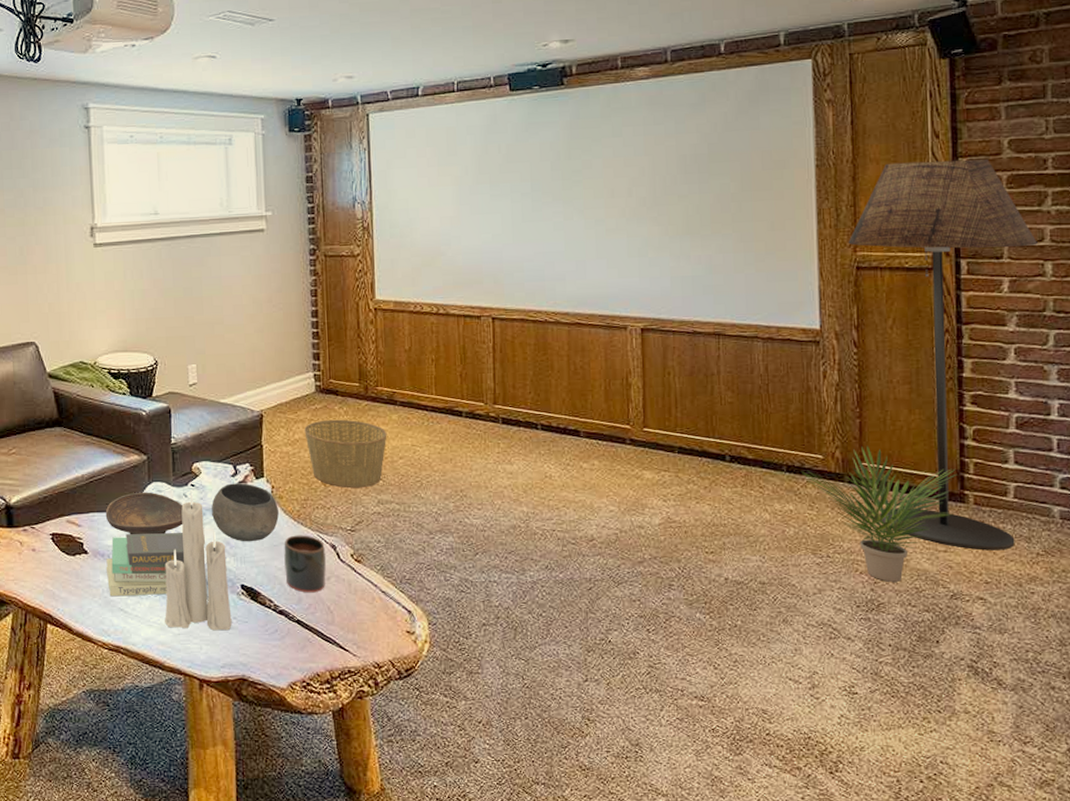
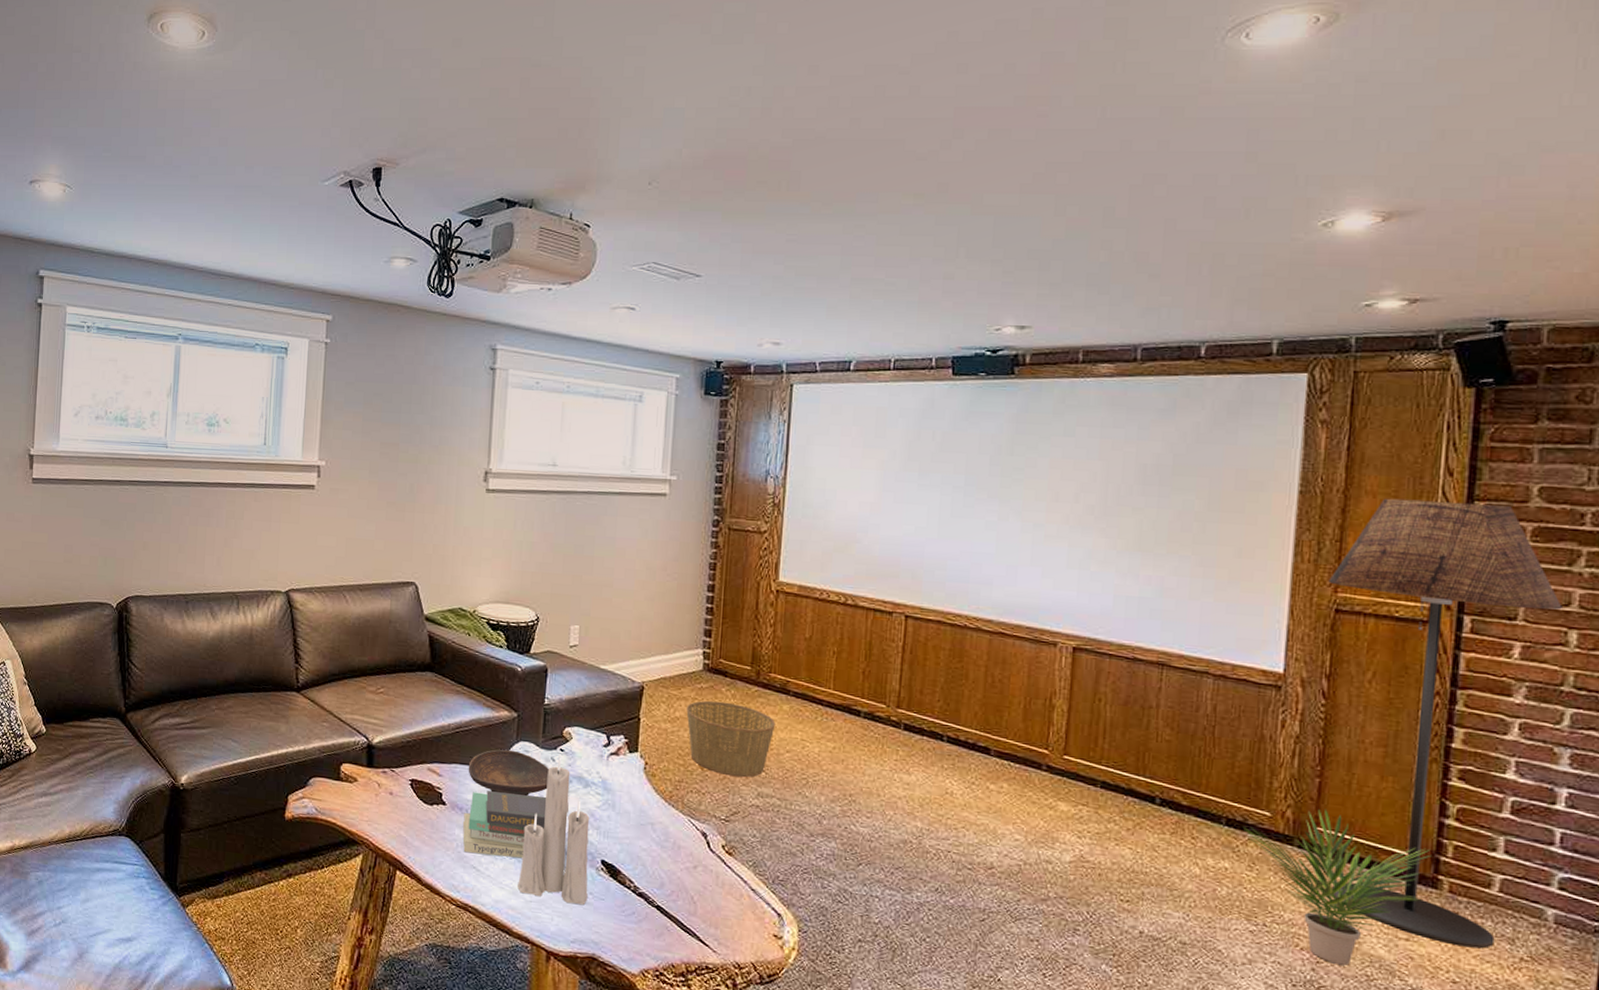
bowl: present [211,483,279,542] -> none [578,753,650,818]
mug: present [284,535,327,593] -> none [649,816,696,880]

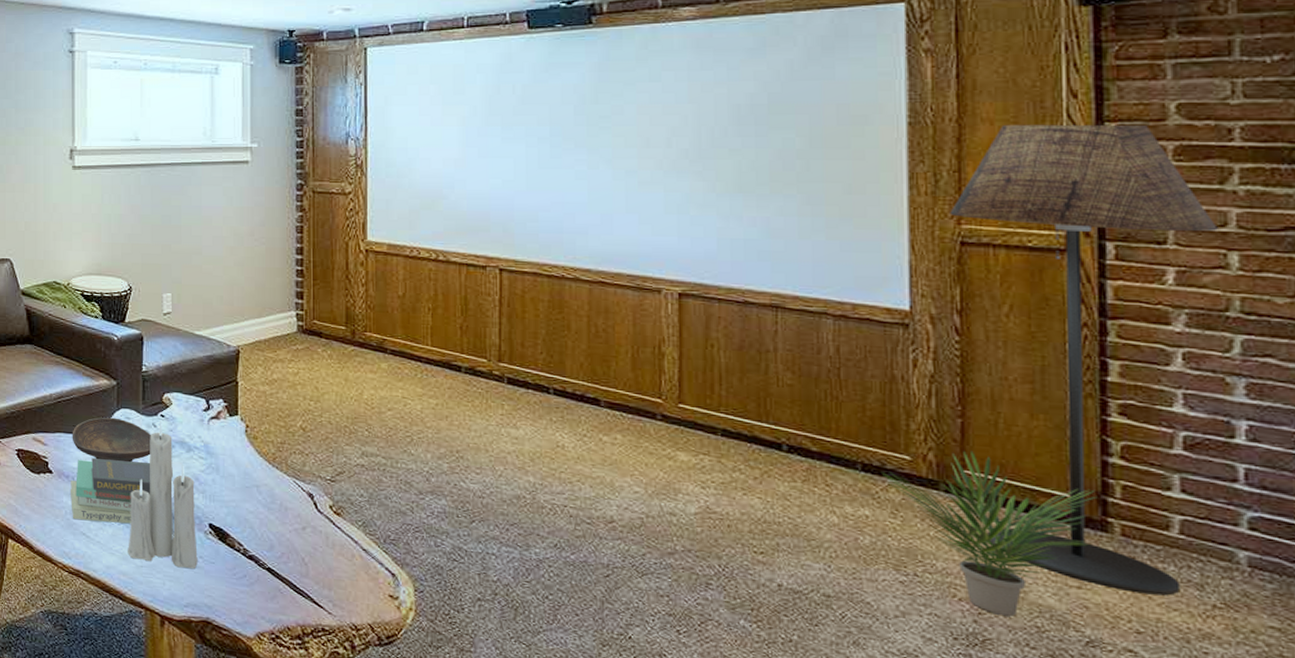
basket: present [686,700,776,777] -> none [284,361,375,437]

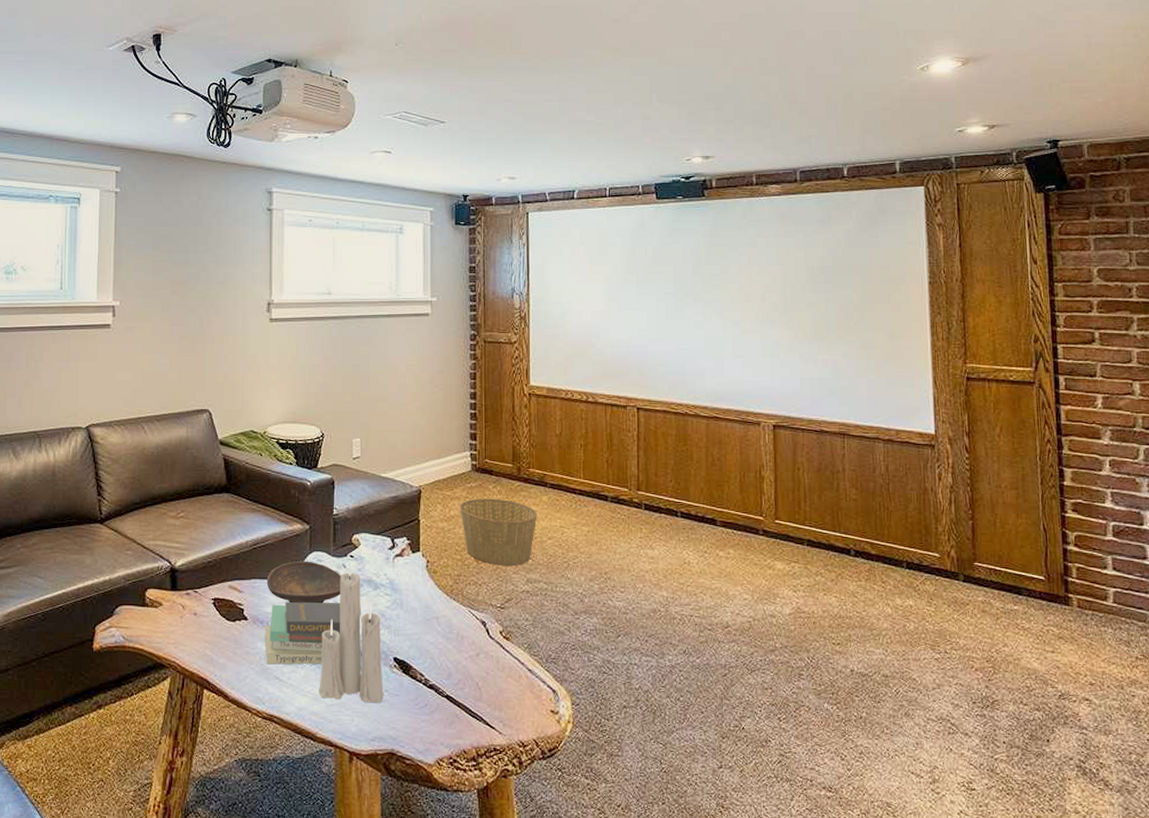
basket: none [284,361,375,437] -> present [460,498,537,566]
potted plant: present [882,450,1096,616] -> none [920,546,1061,680]
floor lamp: present [950,124,1218,595] -> none [959,284,1126,653]

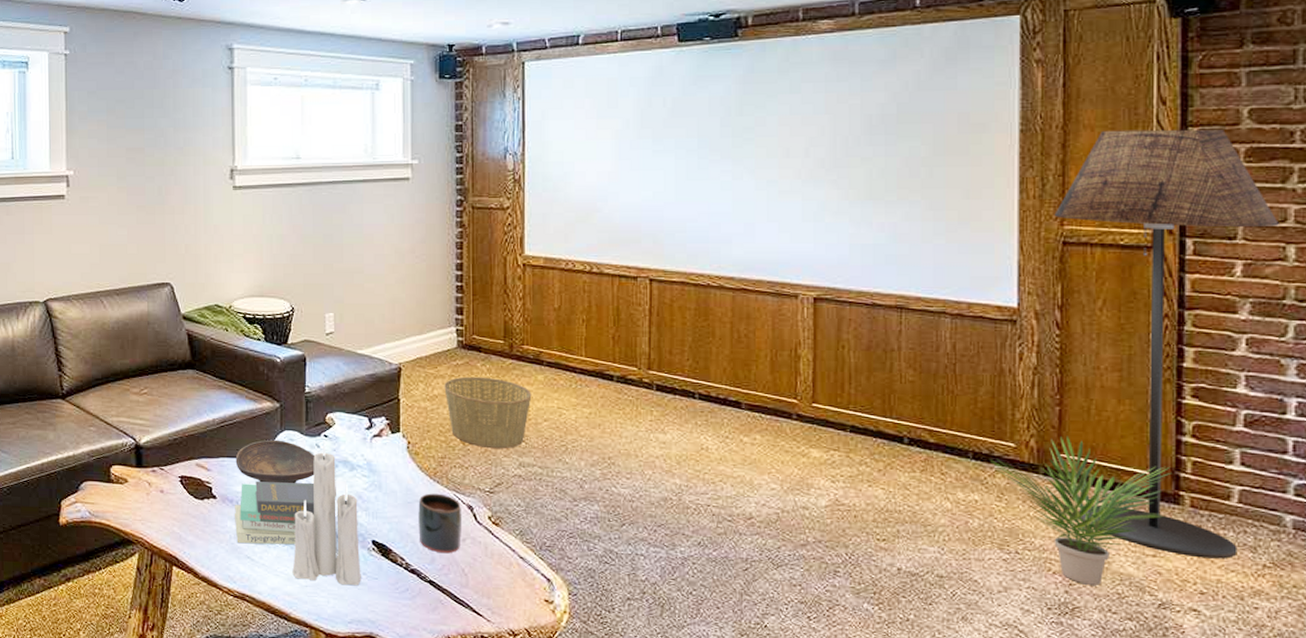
mug: none [436,610,477,668] -> present [418,493,463,554]
potted plant: none [920,546,1061,680] -> present [990,435,1171,585]
floor lamp: none [959,284,1126,653] -> present [1054,128,1279,559]

